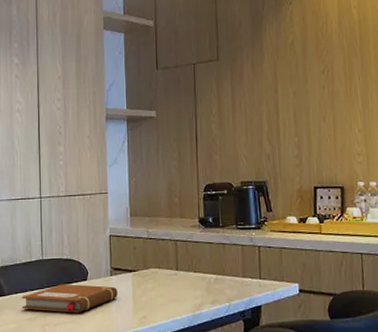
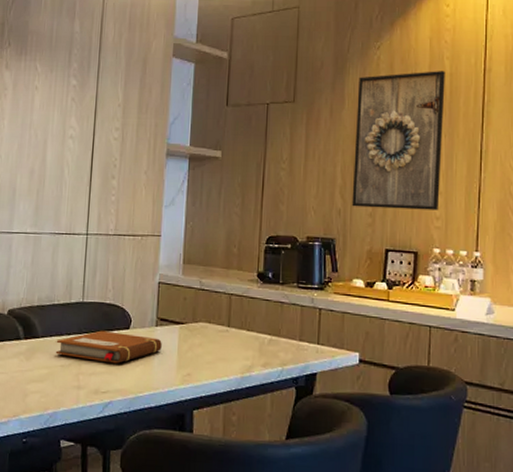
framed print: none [275,19,360,151] -> present [352,71,445,211]

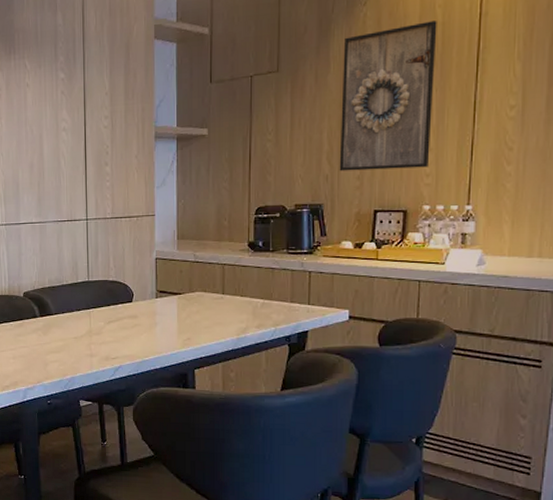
notebook: present [55,330,162,364] -> none [68,305,163,333]

